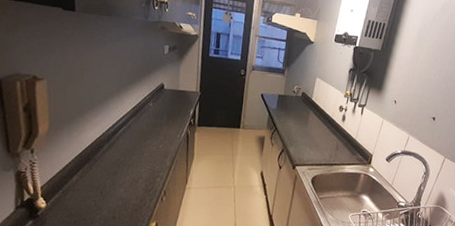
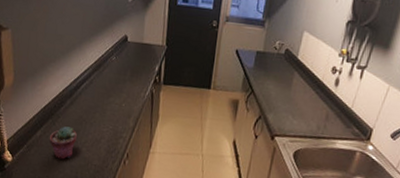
potted succulent: none [85,170,116,202] -> present [49,126,78,160]

